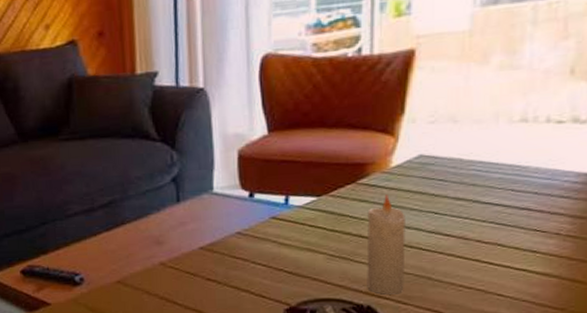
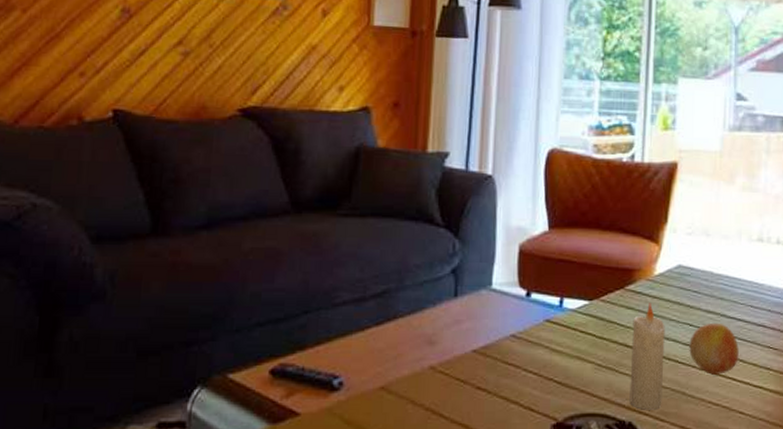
fruit: none [435,210,496,260] -> present [689,324,739,375]

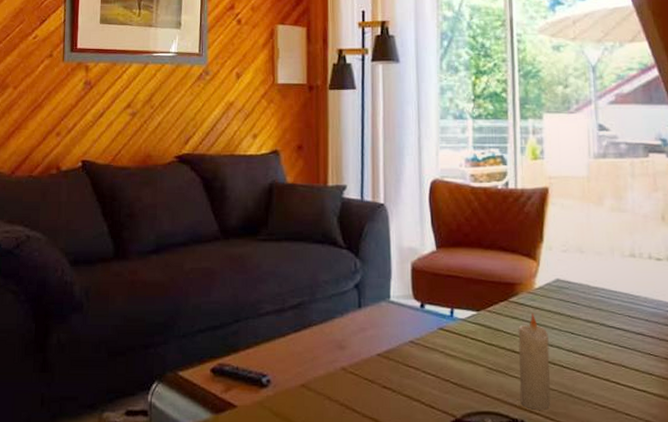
fruit: present [689,324,739,375] -> none [572,332,621,379]

